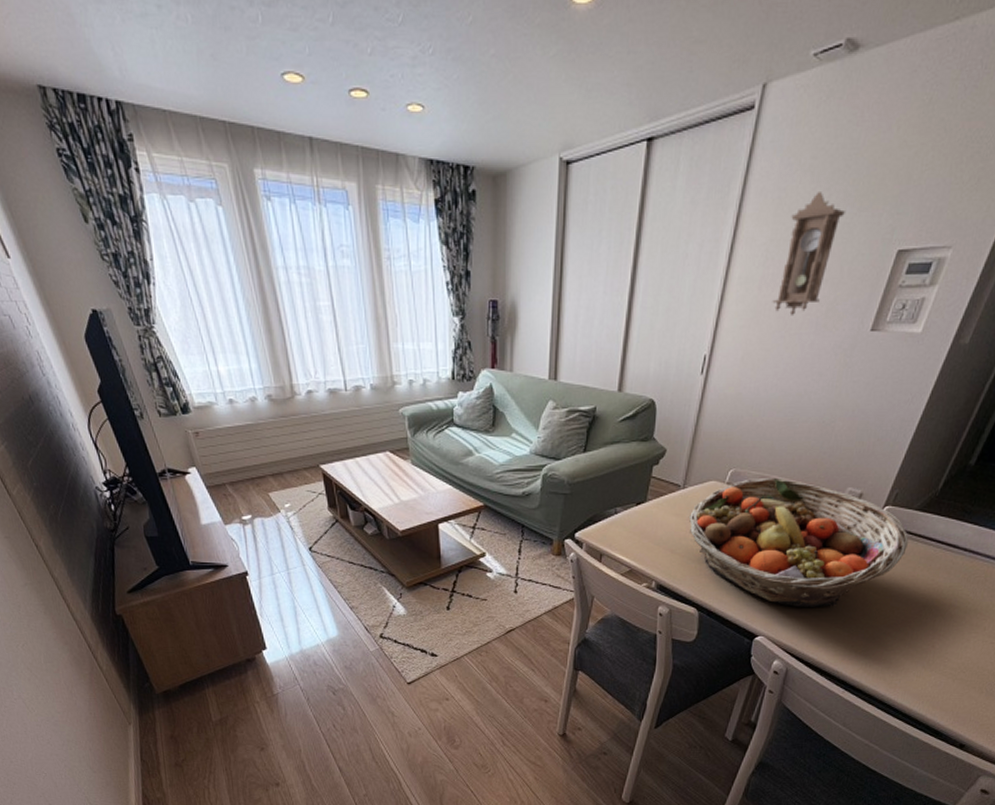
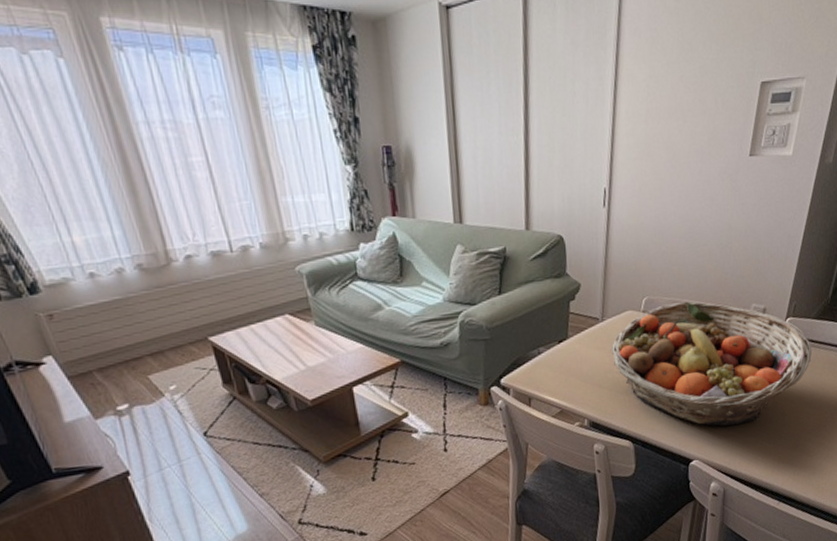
pendulum clock: present [772,192,845,316] -> none [659,31,711,147]

